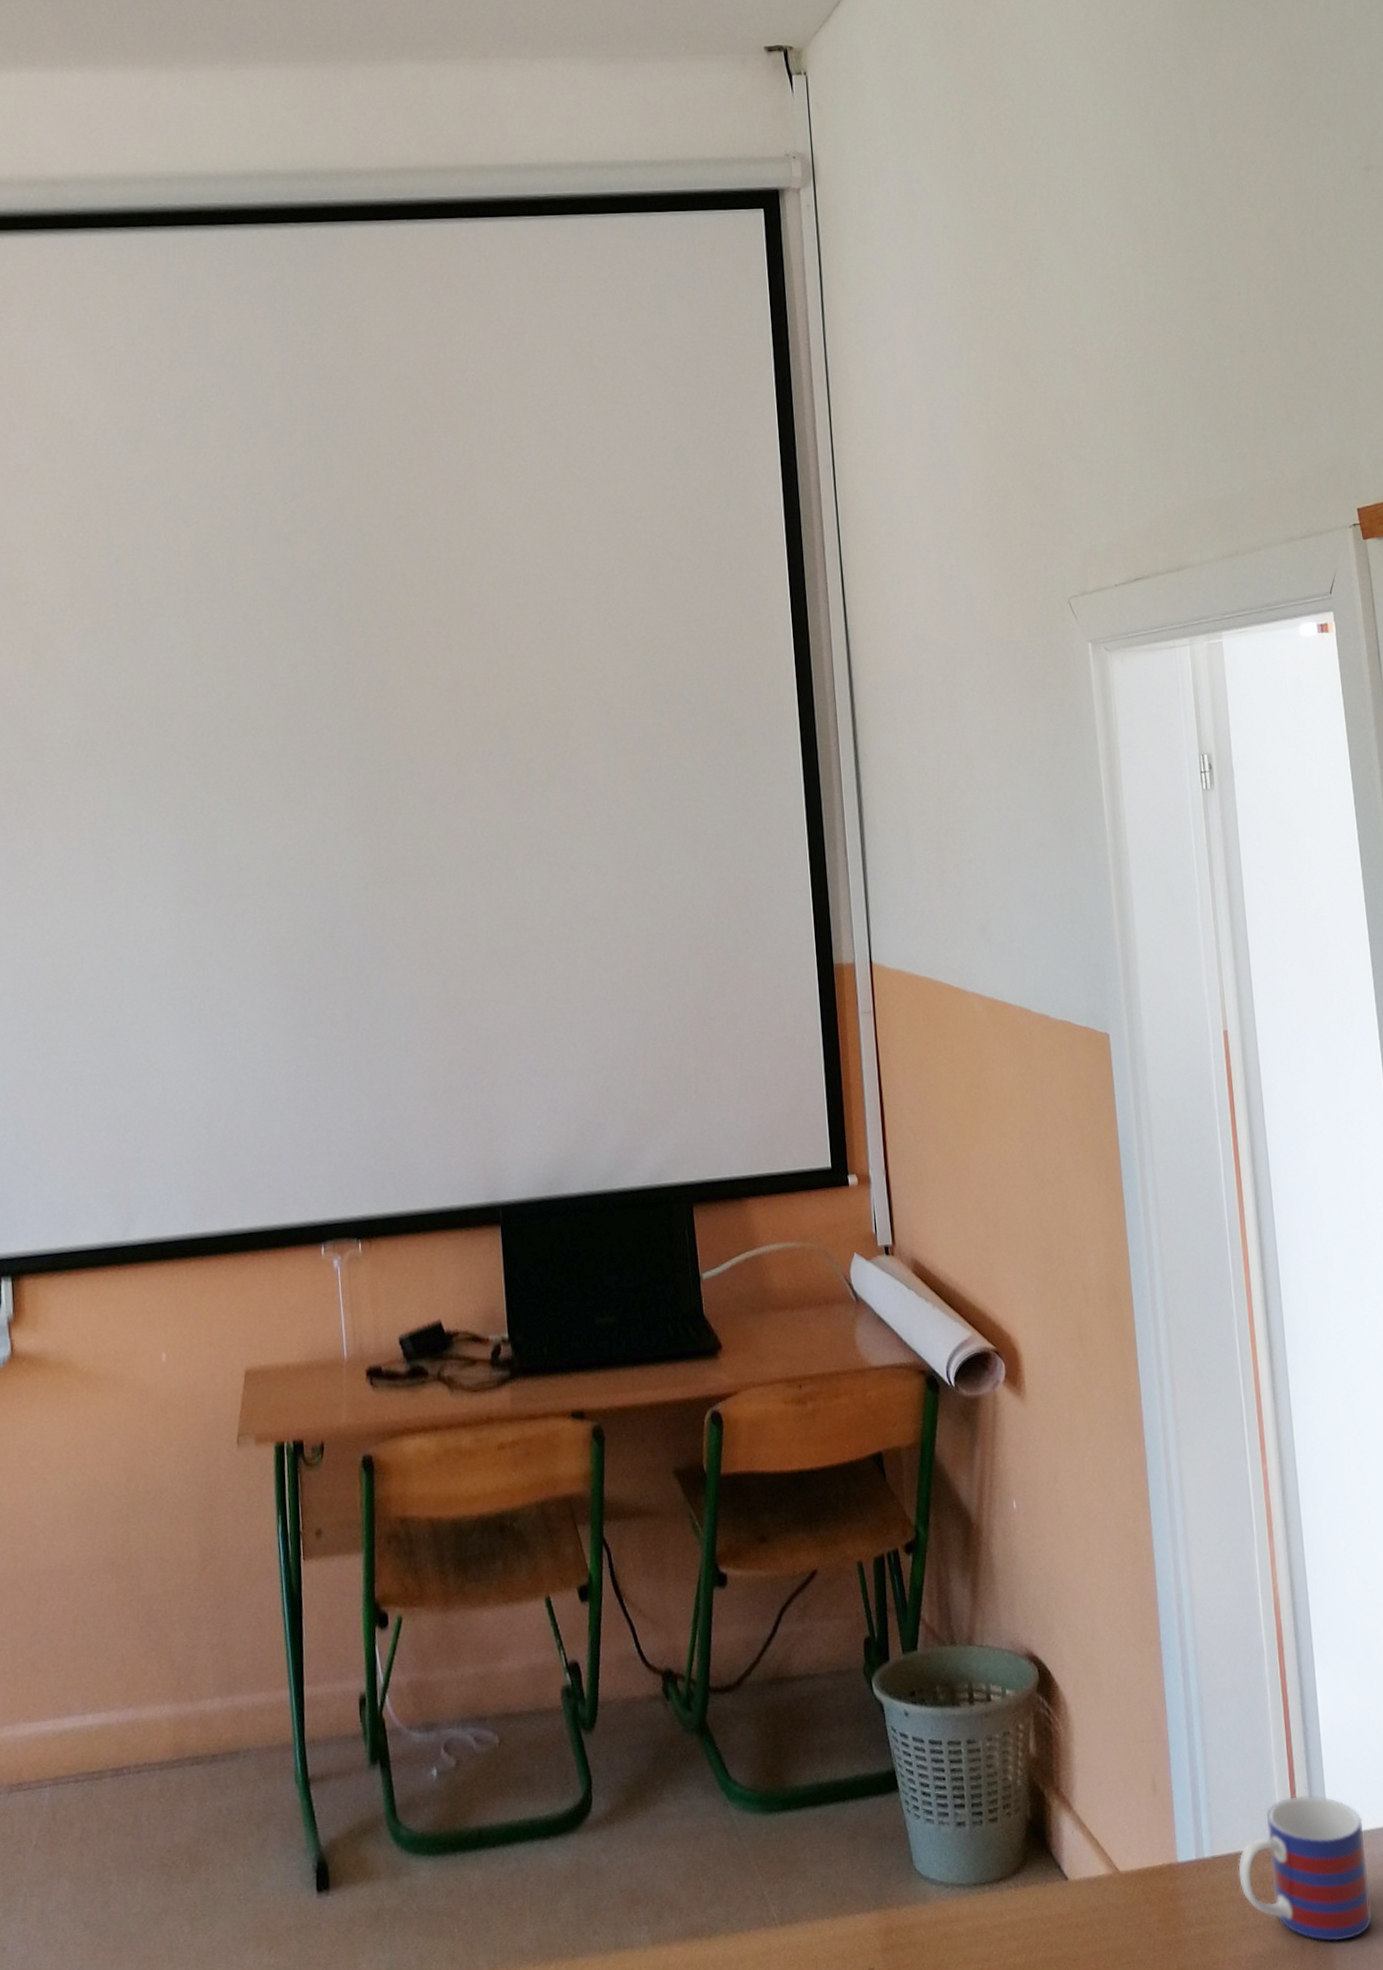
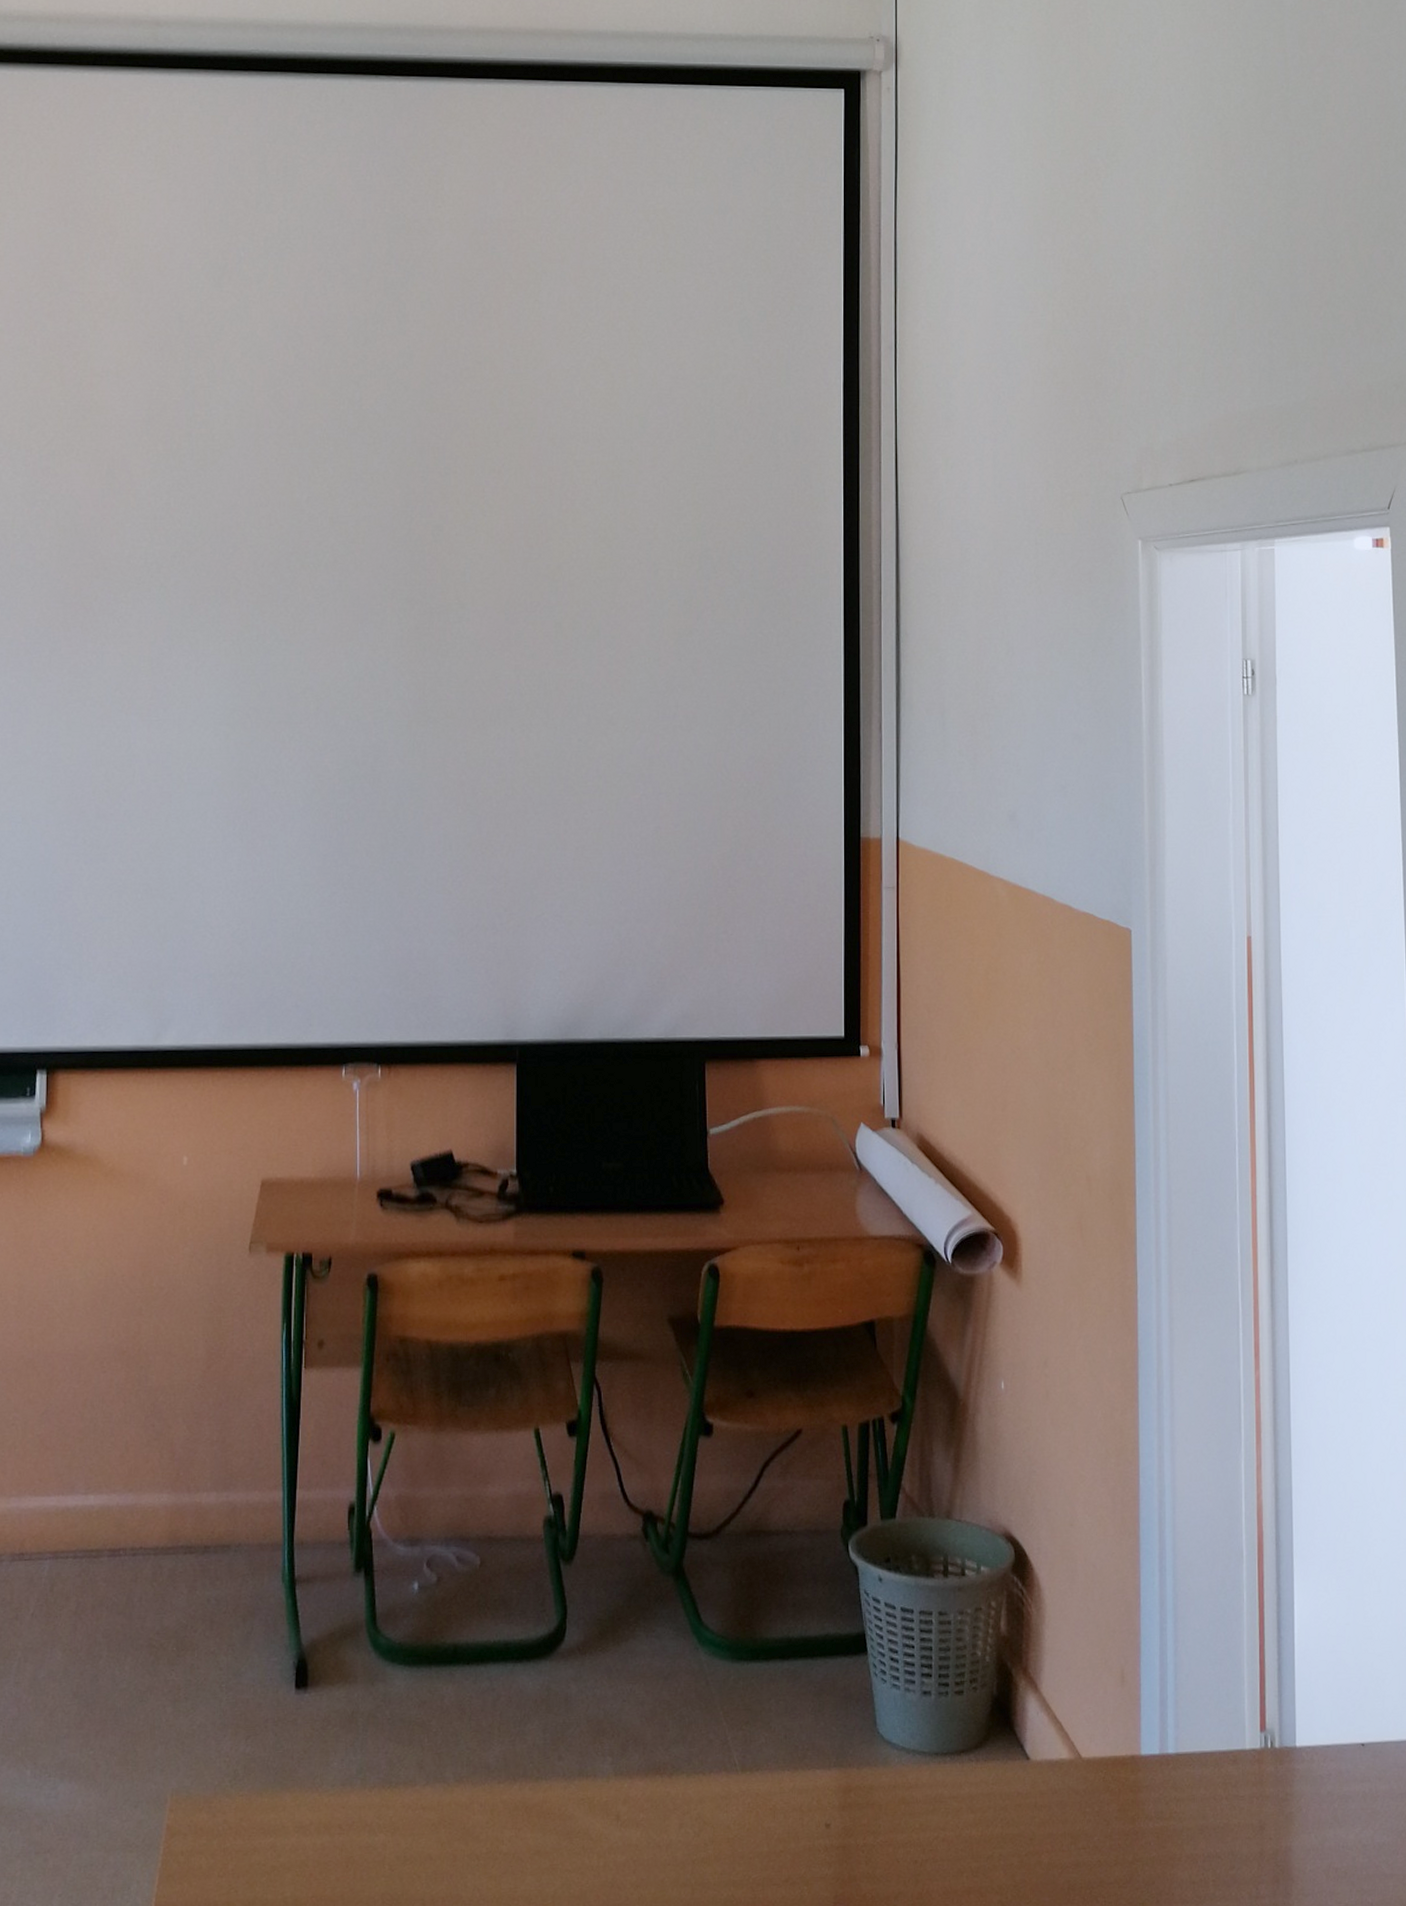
mug: present [1238,1795,1373,1942] -> none [1201,1703,1335,1851]

